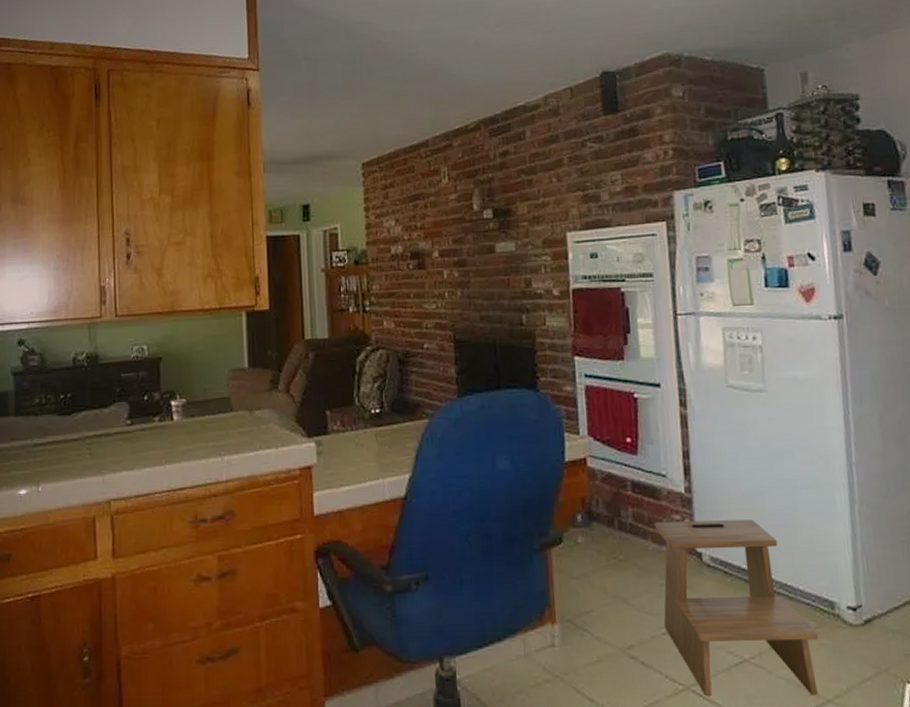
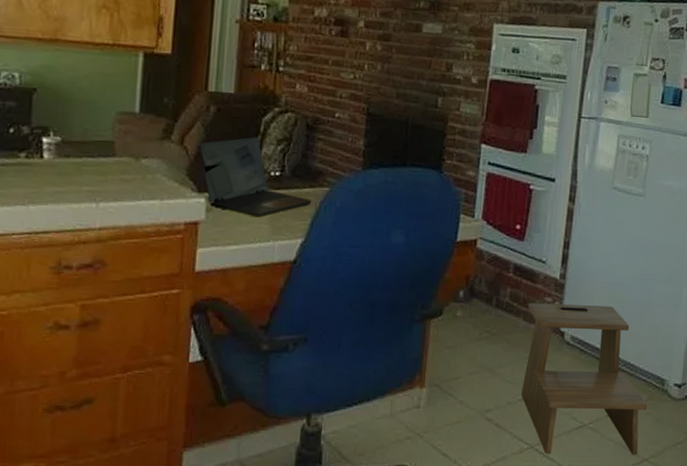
laptop: none [303,377,414,456] -> present [199,137,312,218]

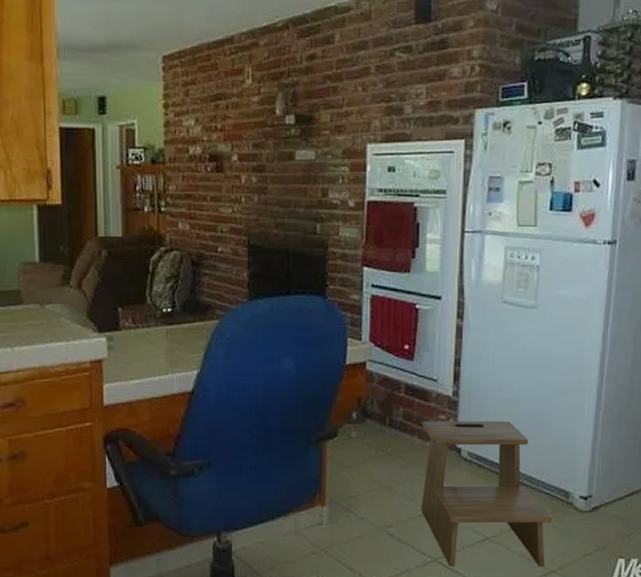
laptop: present [199,137,312,218] -> none [95,276,204,353]

